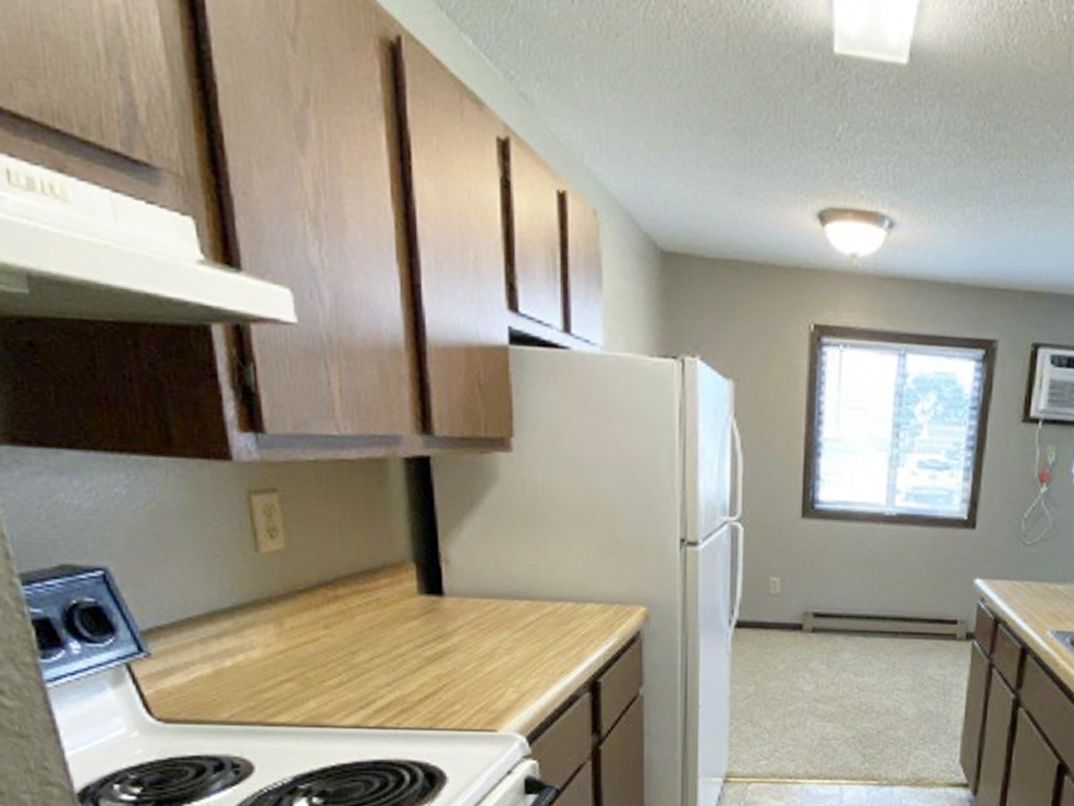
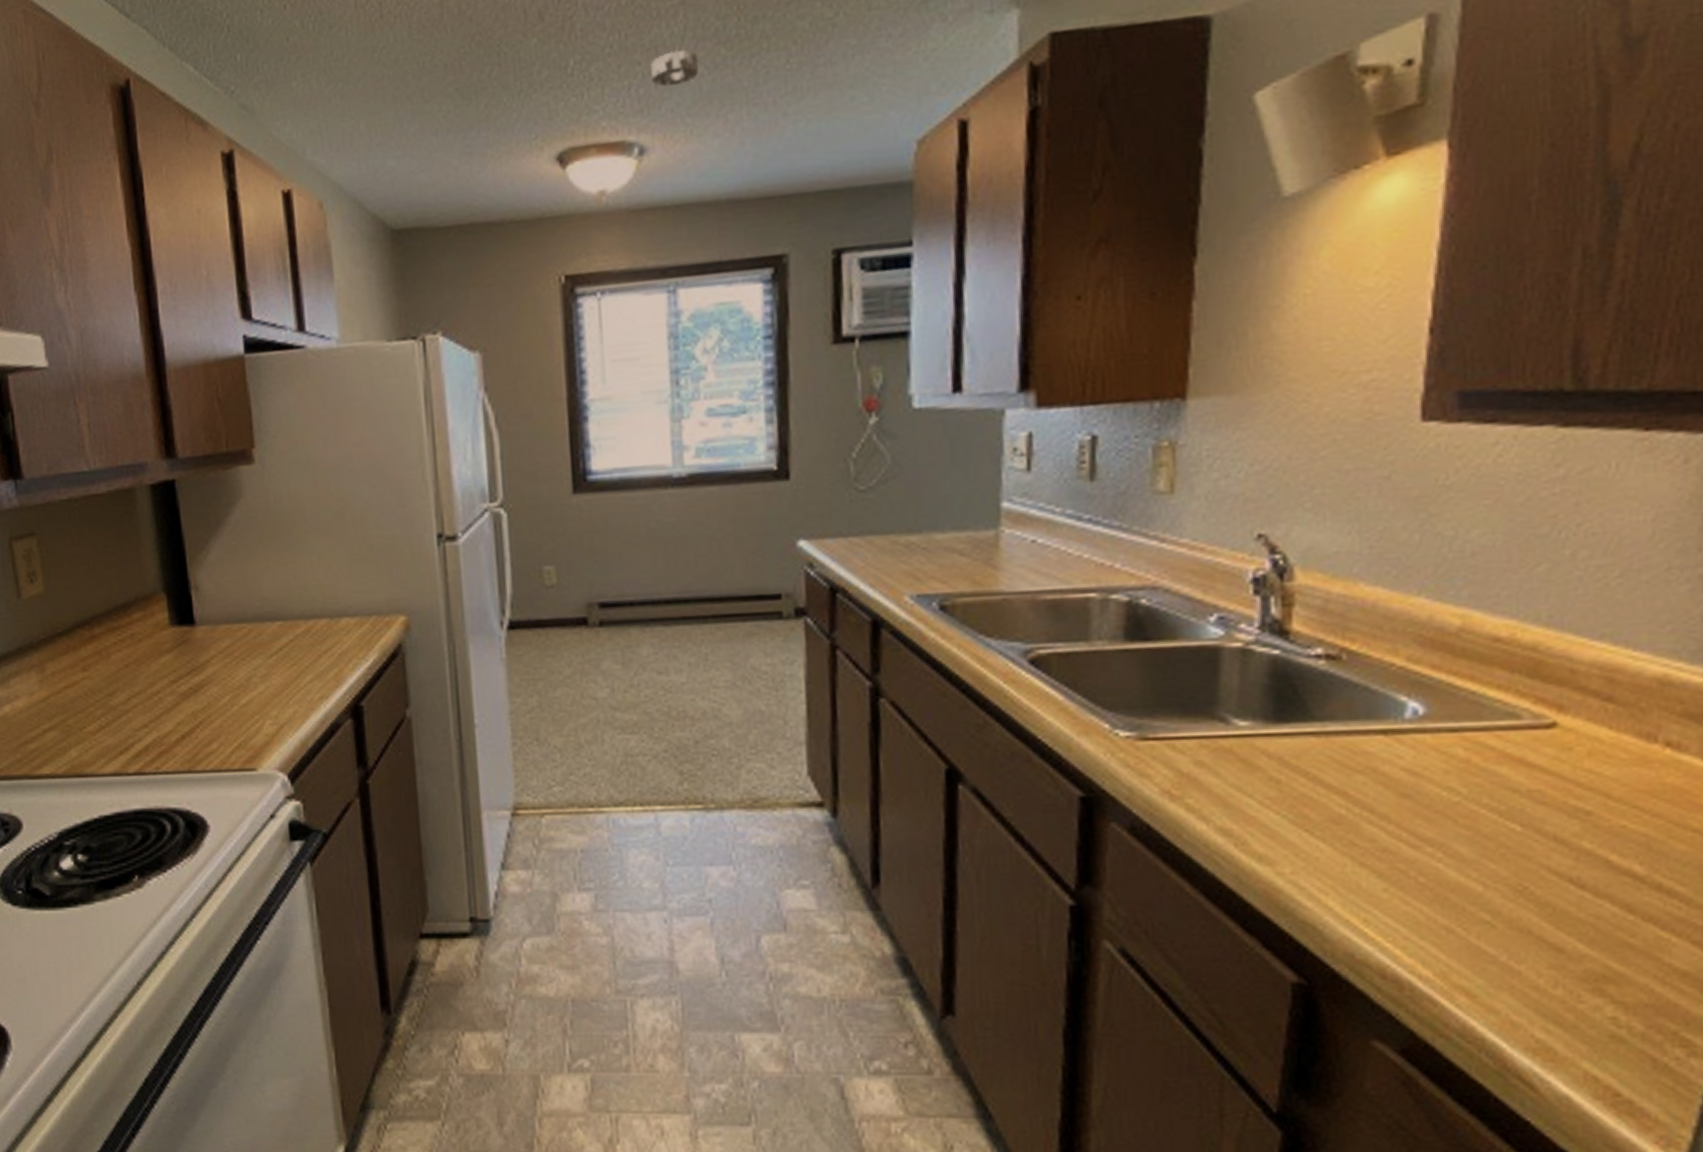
smoke detector: none [907,139,948,171] -> present [651,50,699,87]

